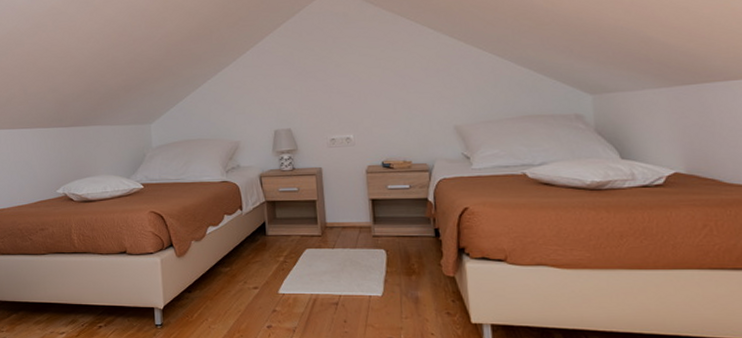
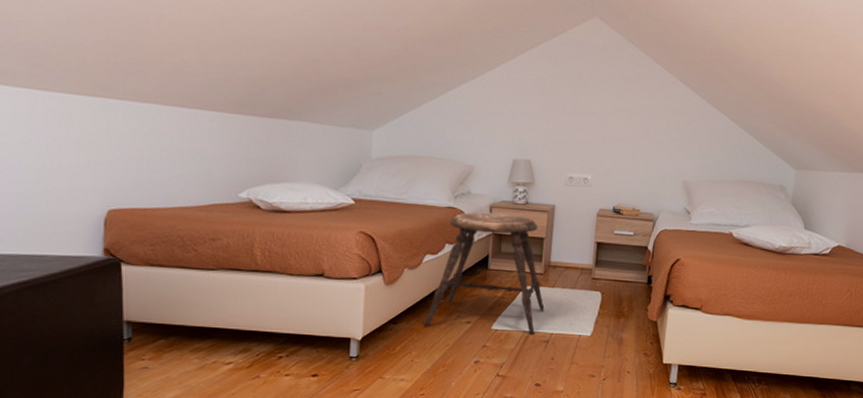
stool: none [215,180,328,299] -> present [424,211,545,336]

